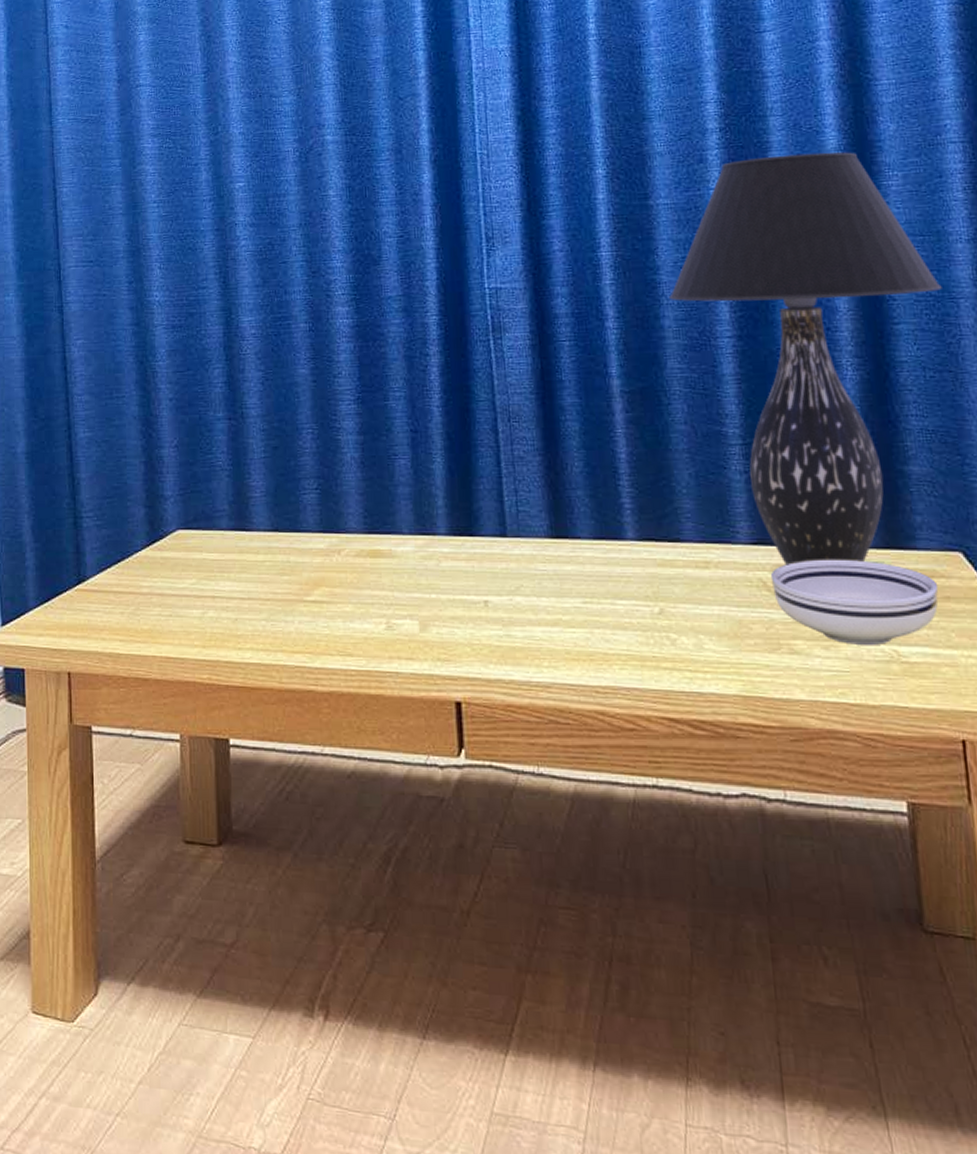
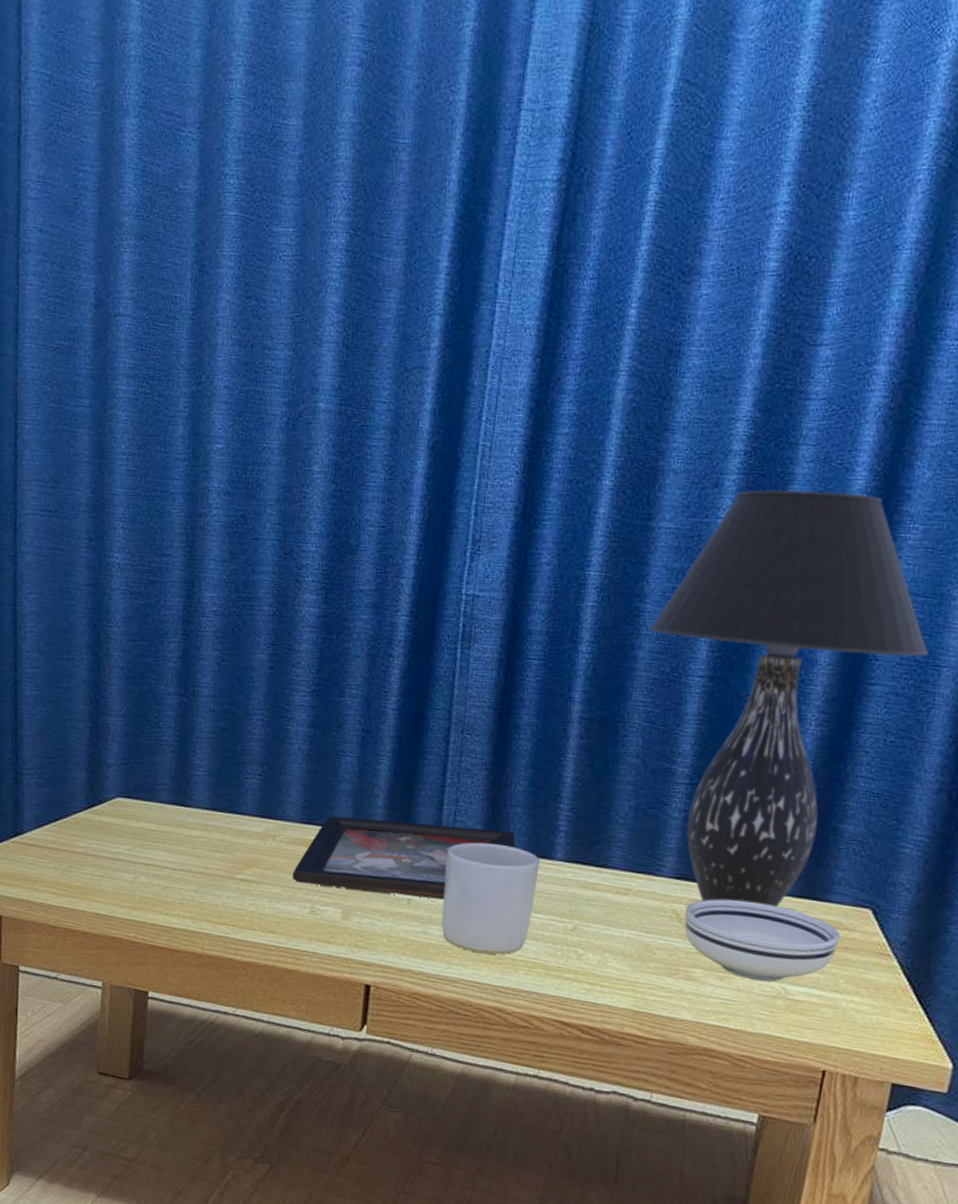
decorative tray: none [362,516,583,597] -> present [292,816,516,900]
mug: none [515,531,615,652] -> present [441,842,540,955]

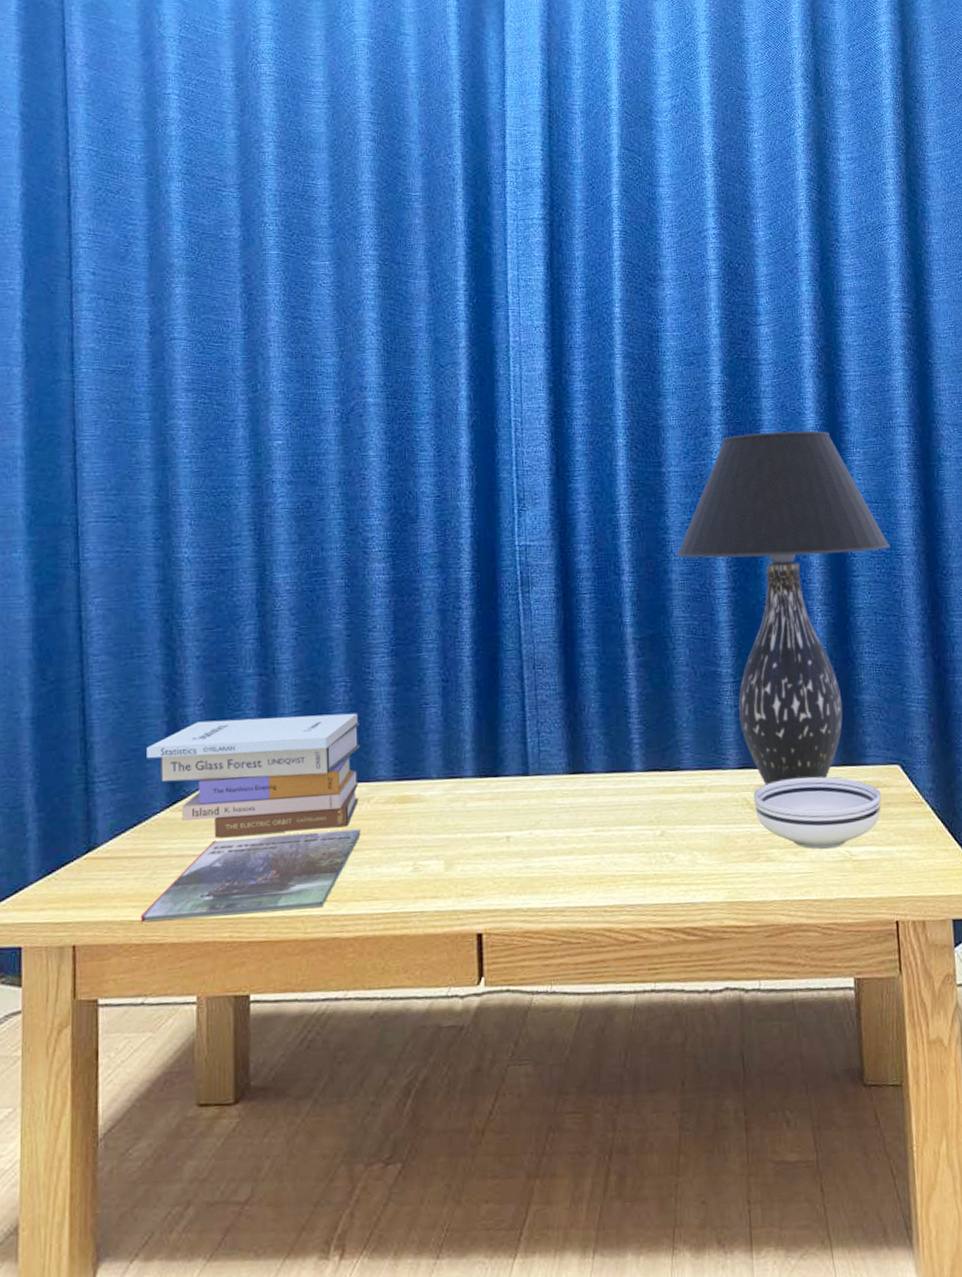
magazine: none [57,847,264,928] -> present [140,829,361,923]
books: none [70,732,273,858] -> present [146,713,361,838]
decorative tray: present [292,816,516,900] -> none [390,752,597,842]
mug: present [441,842,540,955] -> none [536,766,623,877]

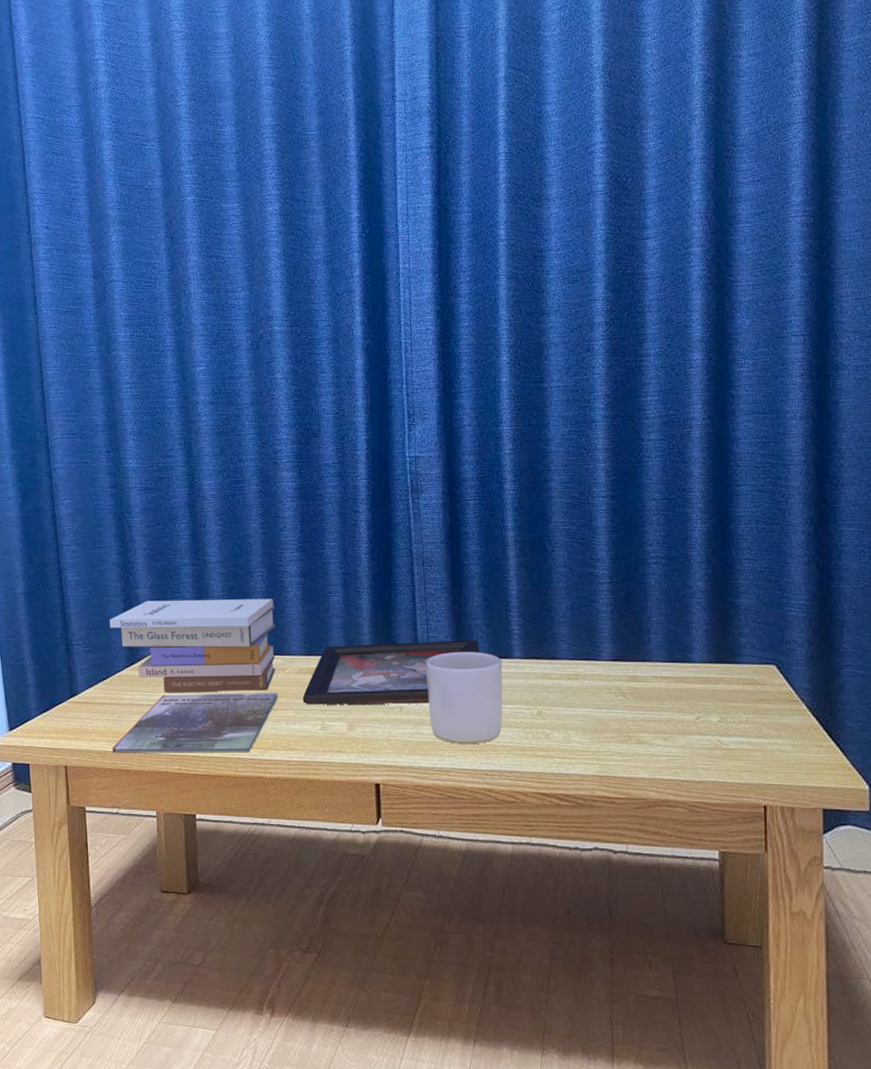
decorative tray: none [390,752,597,842] -> present [302,640,480,705]
mug: none [536,766,623,877] -> present [425,652,503,745]
table lamp: present [676,430,890,785] -> none [557,343,777,677]
bowl: present [753,776,882,849] -> none [626,671,755,736]

